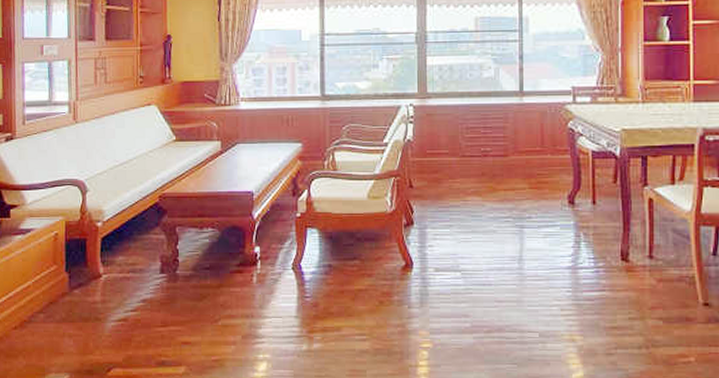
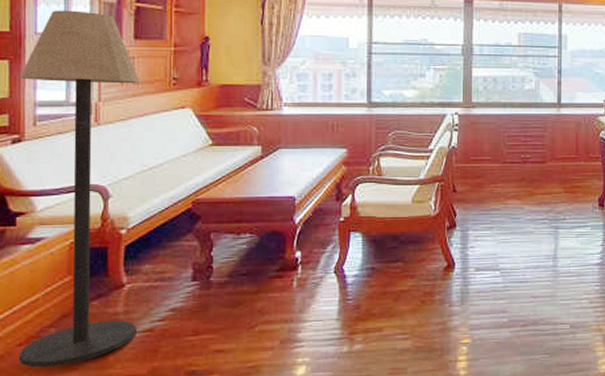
floor lamp: none [11,15,112,351] -> present [18,10,140,368]

